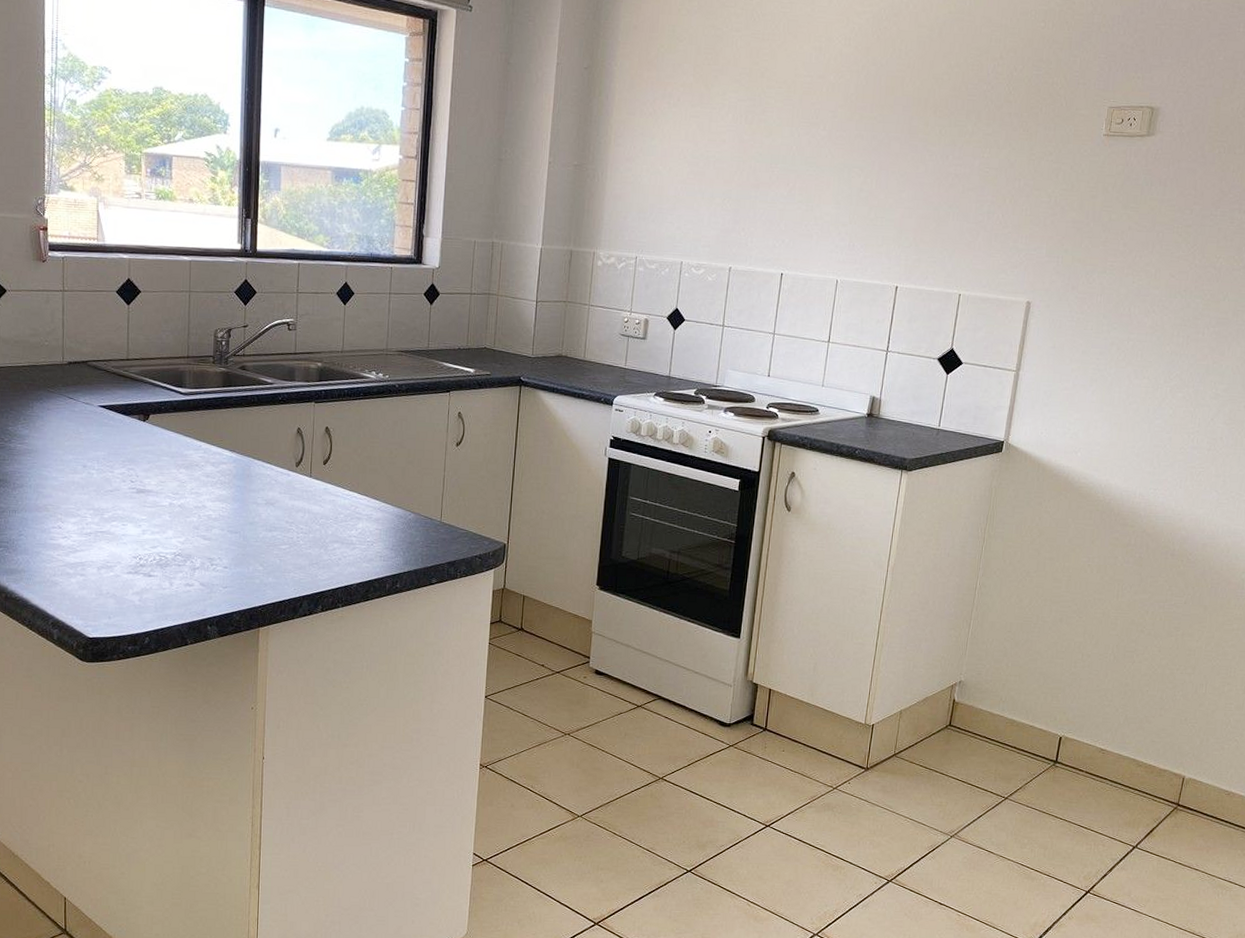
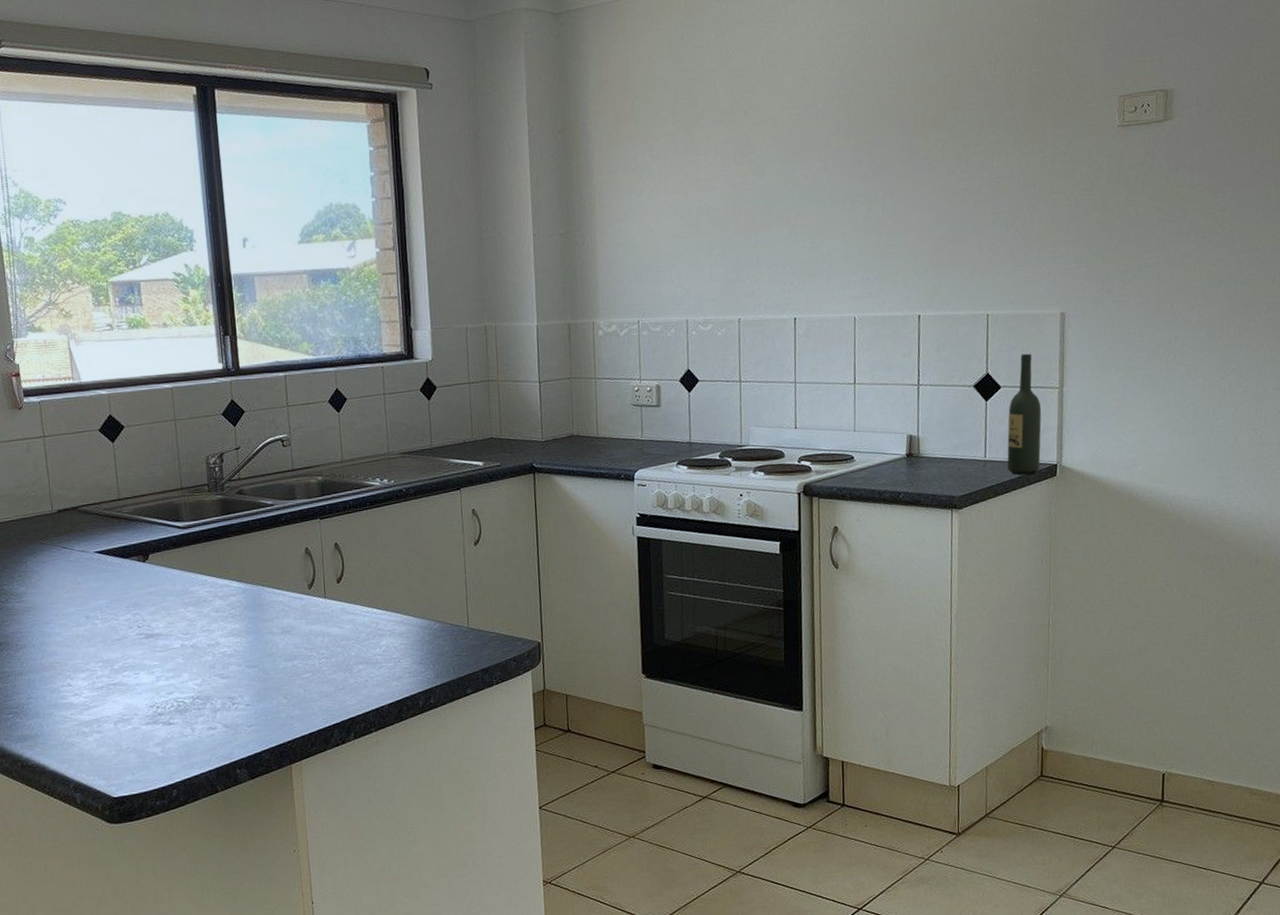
wine bottle: none [958,335,997,448] -> present [1007,353,1042,475]

